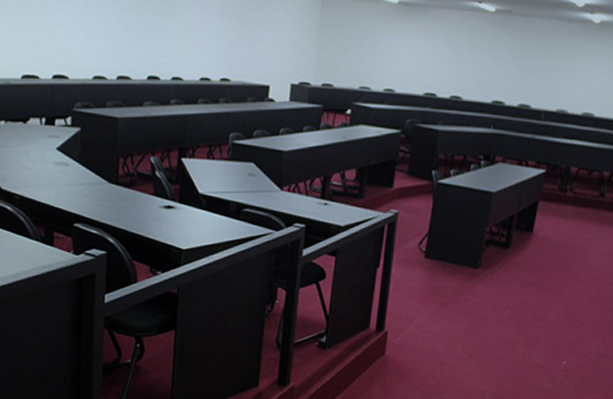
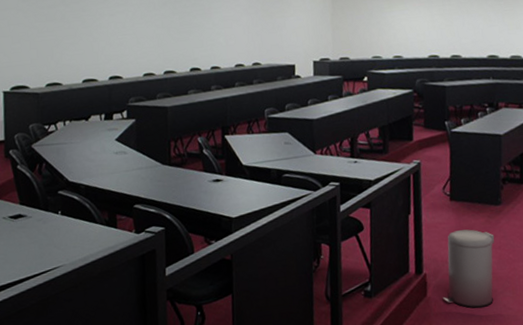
pedal bin: none [401,290,467,373] -> present [442,229,495,309]

